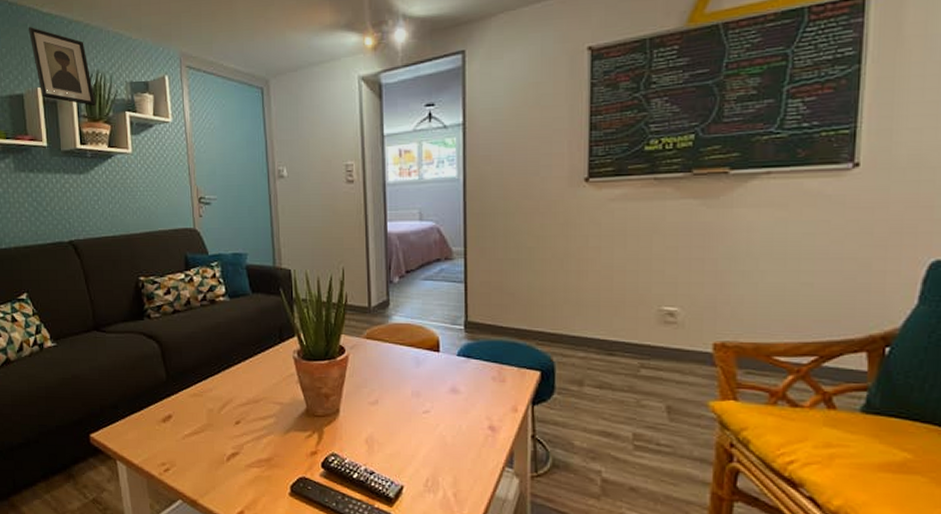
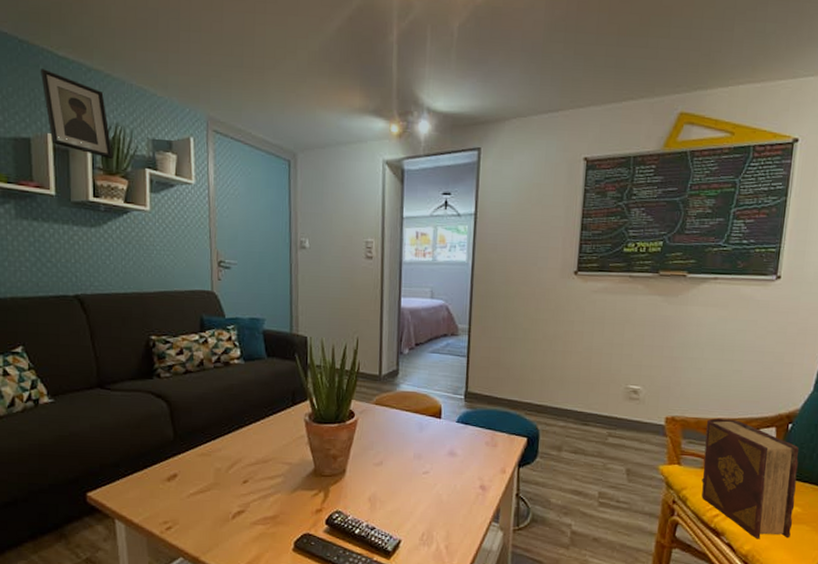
diary: none [768,342,903,493] -> present [701,418,799,539]

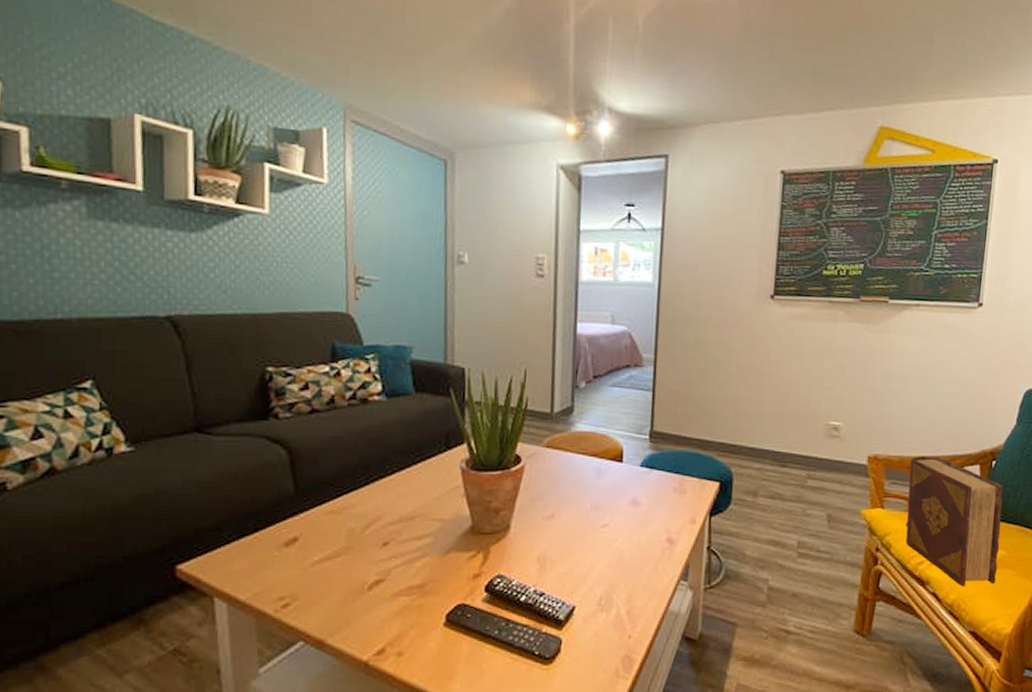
picture frame: present [40,69,114,158] -> none [126,34,223,149]

